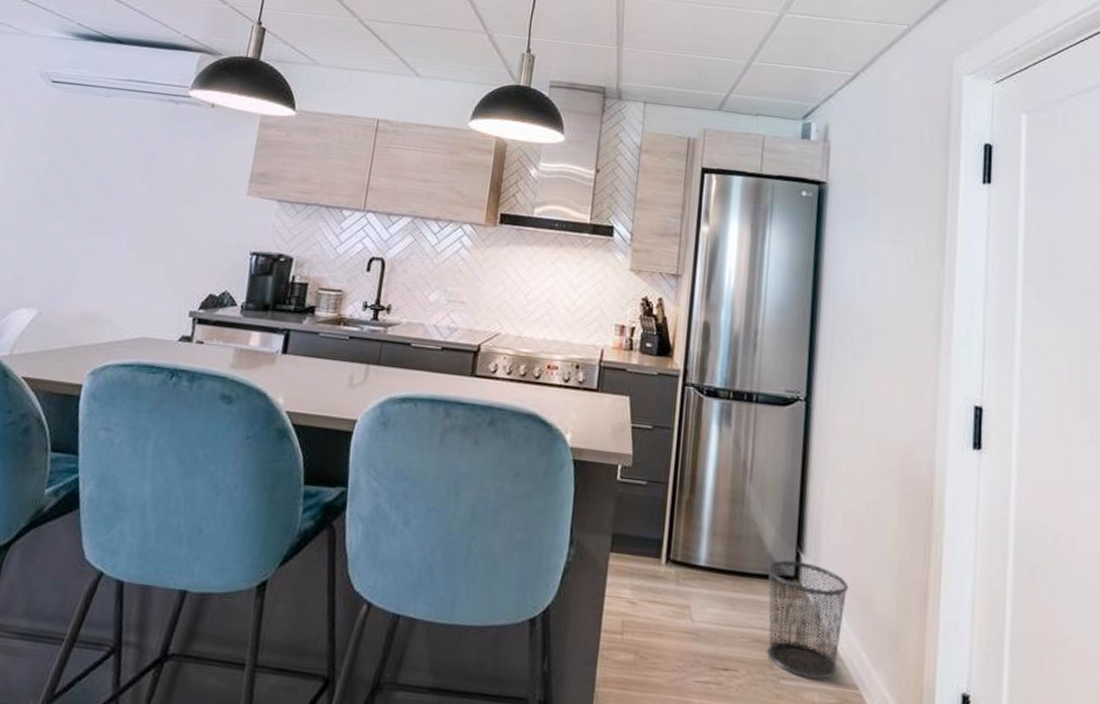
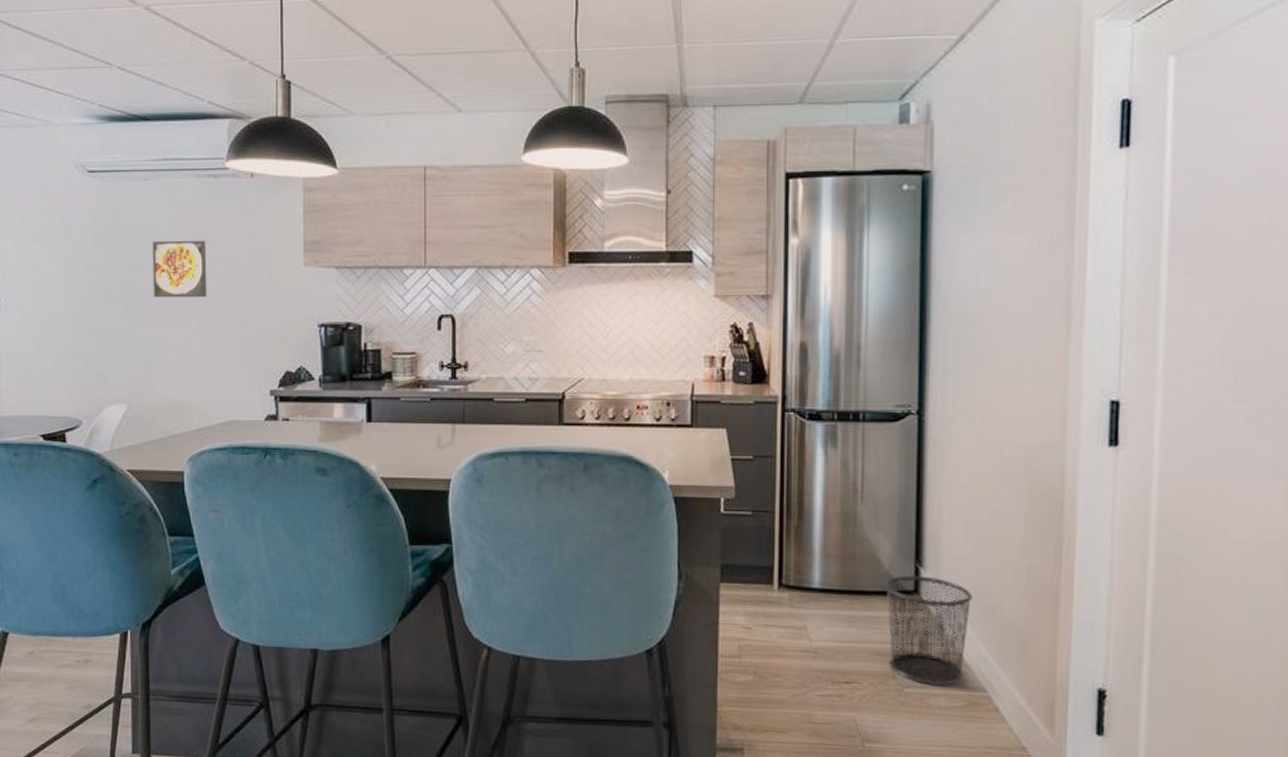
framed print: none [90,153,155,214] -> present [152,240,207,298]

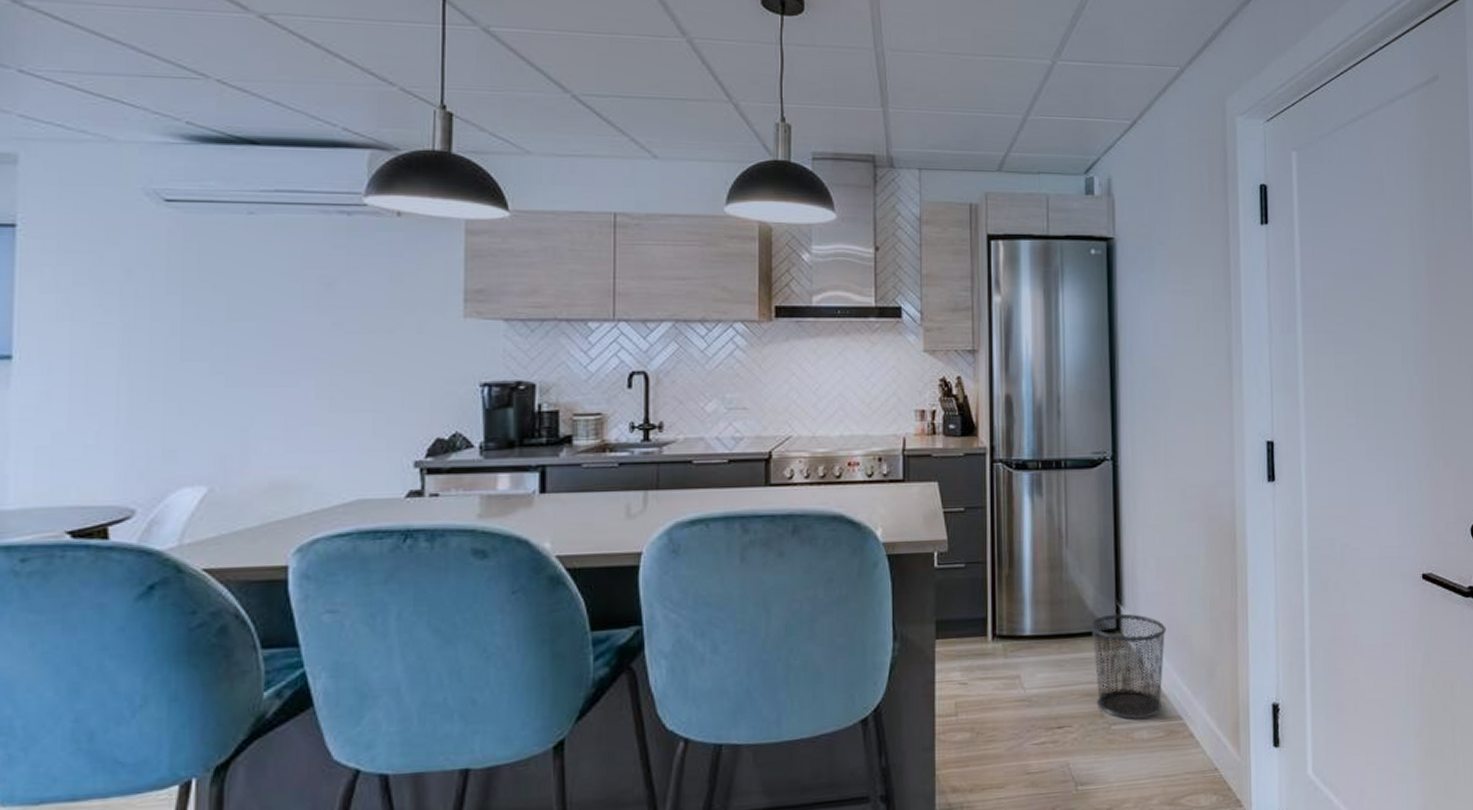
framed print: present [152,240,207,298] -> none [254,285,333,355]

